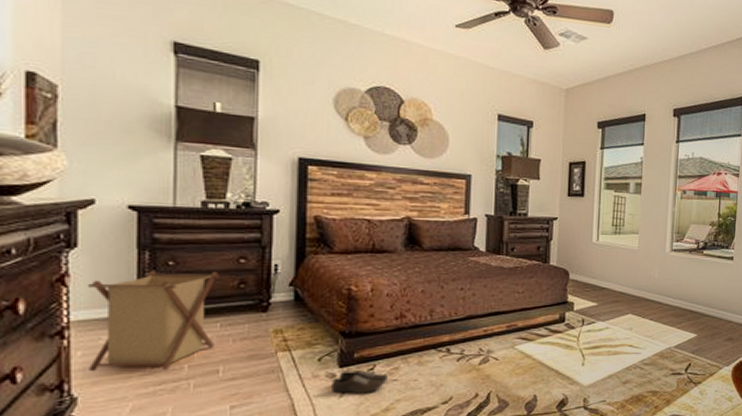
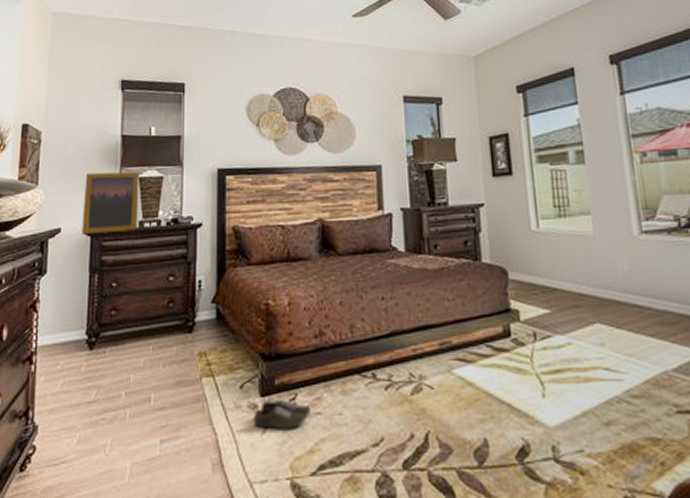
laundry basket: present [87,270,220,372] -> none [48,290,153,399]
picture frame: none [125,142,201,211] -> present [82,171,139,235]

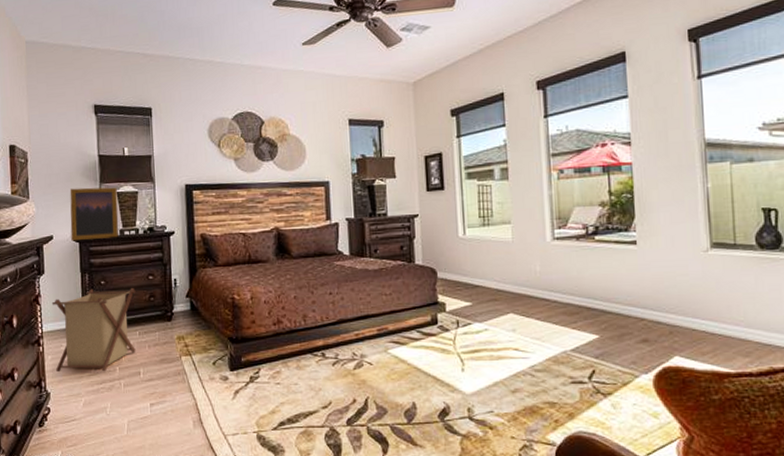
laundry basket: none [48,290,153,399] -> present [51,287,136,373]
shoe: present [254,399,312,428] -> none [225,372,273,395]

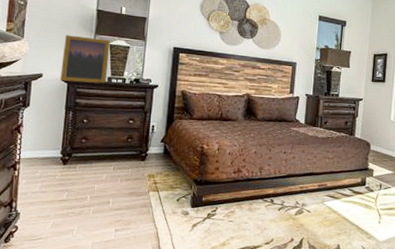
laundry basket: present [51,287,136,373] -> none [29,125,116,199]

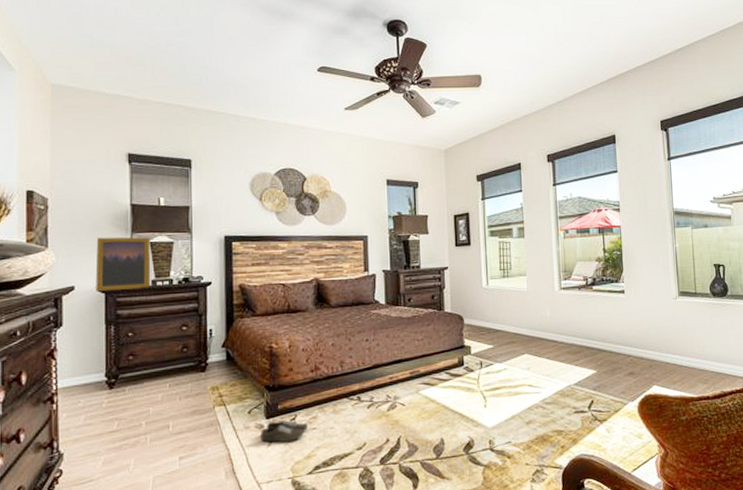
shoe: none [185,210,227,229] -> present [260,419,309,442]

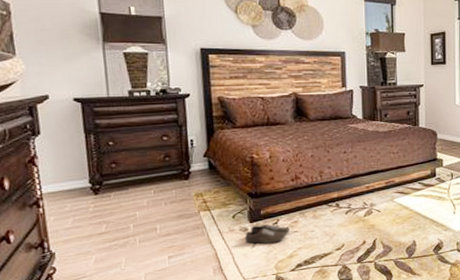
picture frame: present [95,237,151,292] -> none [66,46,127,101]

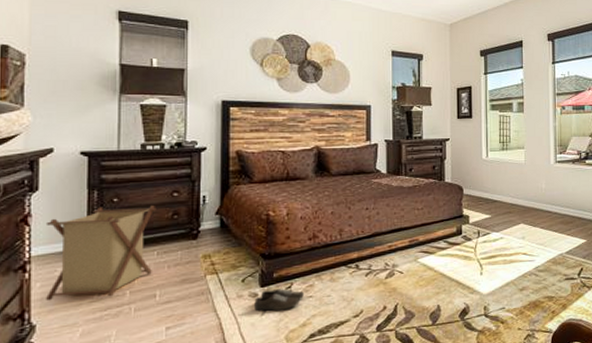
laundry basket: none [51,148,151,233] -> present [45,204,157,301]

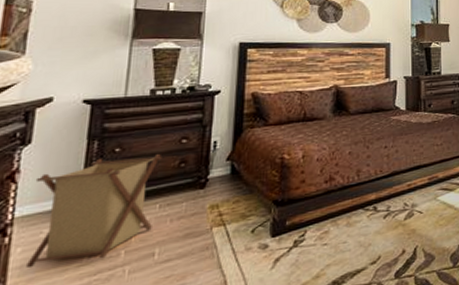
shoe: present [254,288,305,311] -> none [264,237,319,264]

